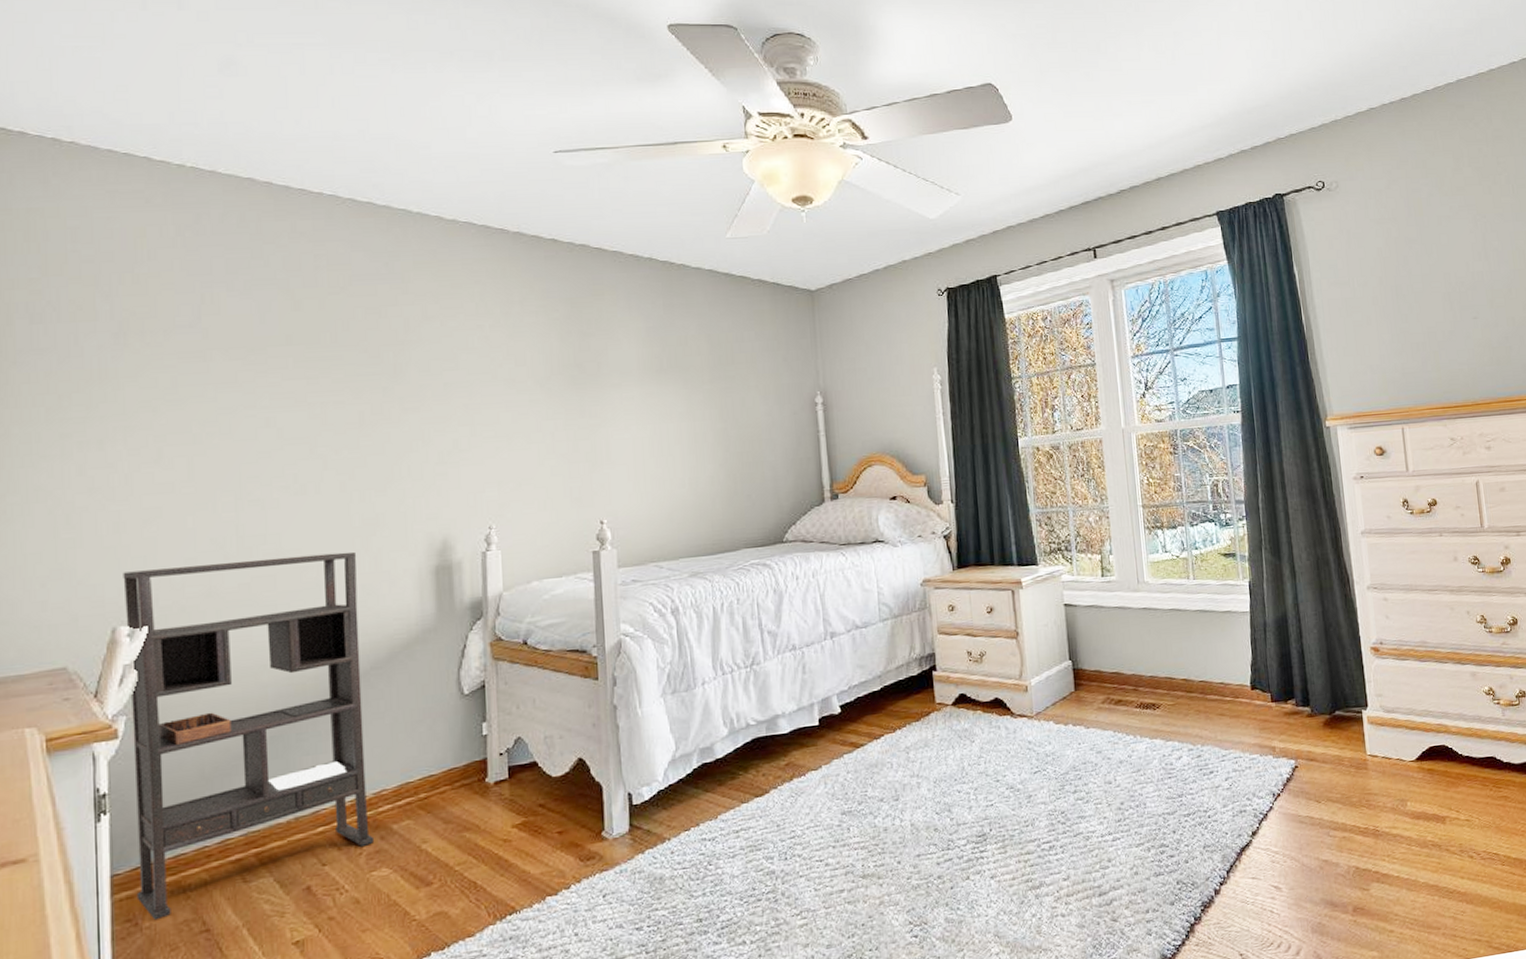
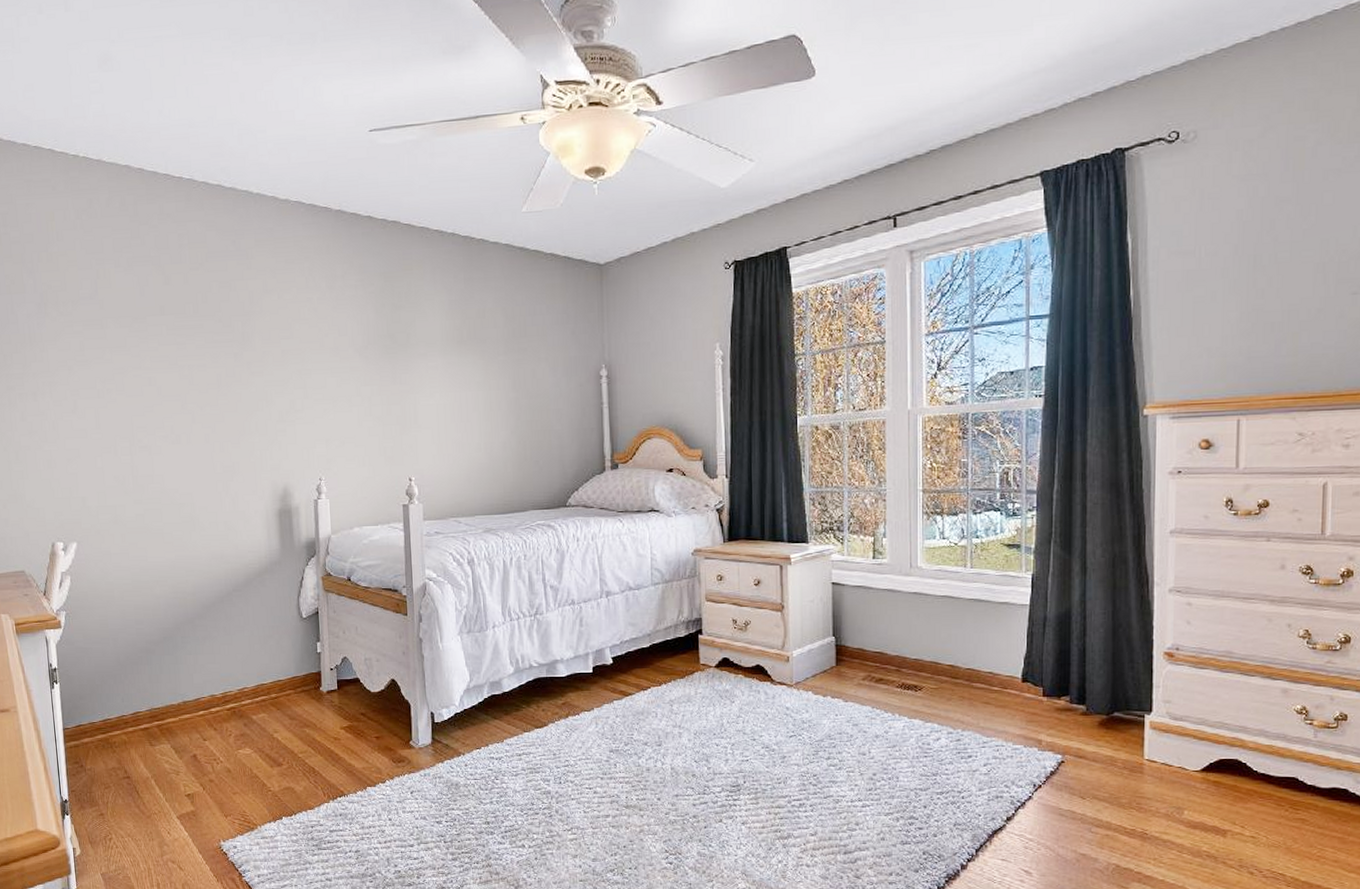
bookshelf: present [123,551,375,921] -> none [56,493,240,765]

